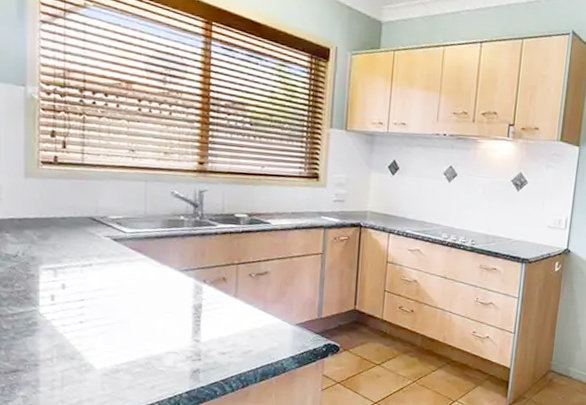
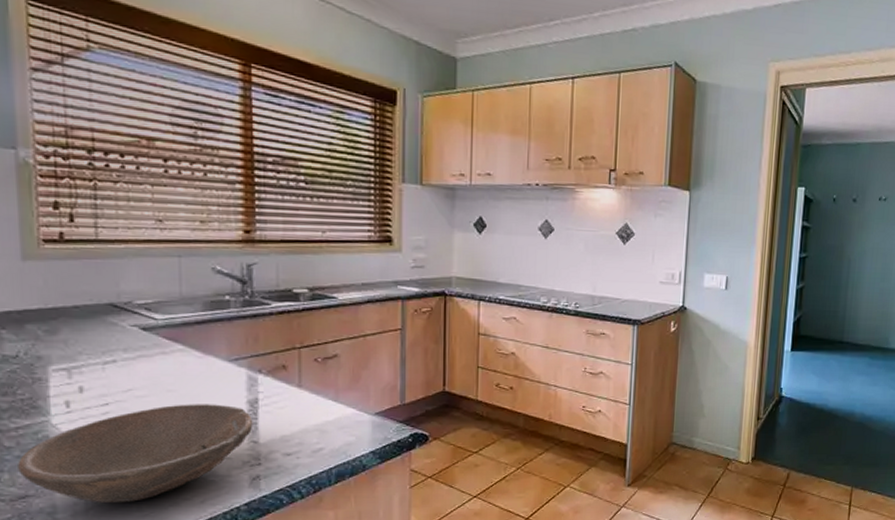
bowl: none [12,304,197,383] -> present [18,404,253,504]

